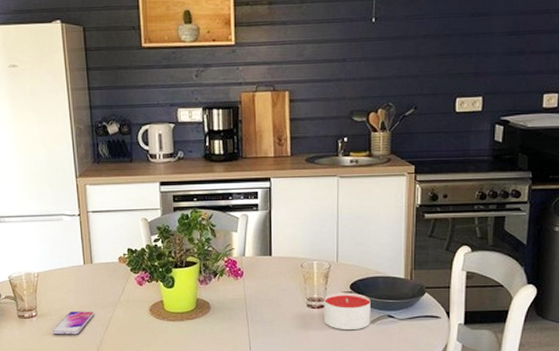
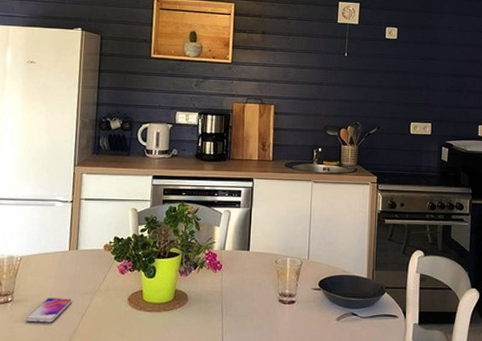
candle: present [323,292,371,331] -> none [293,289,337,327]

